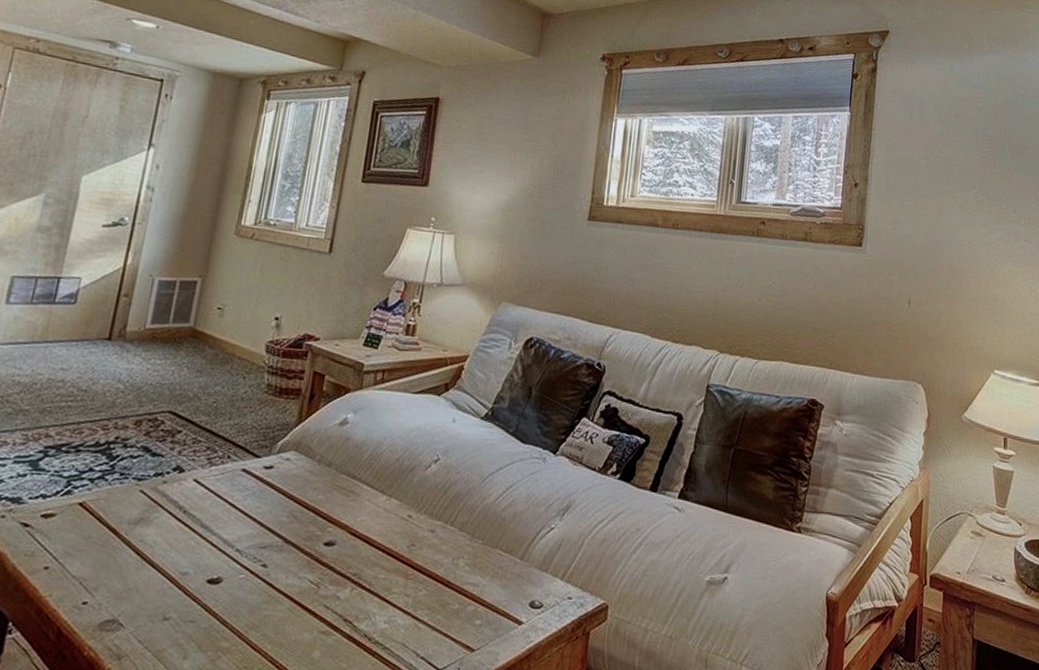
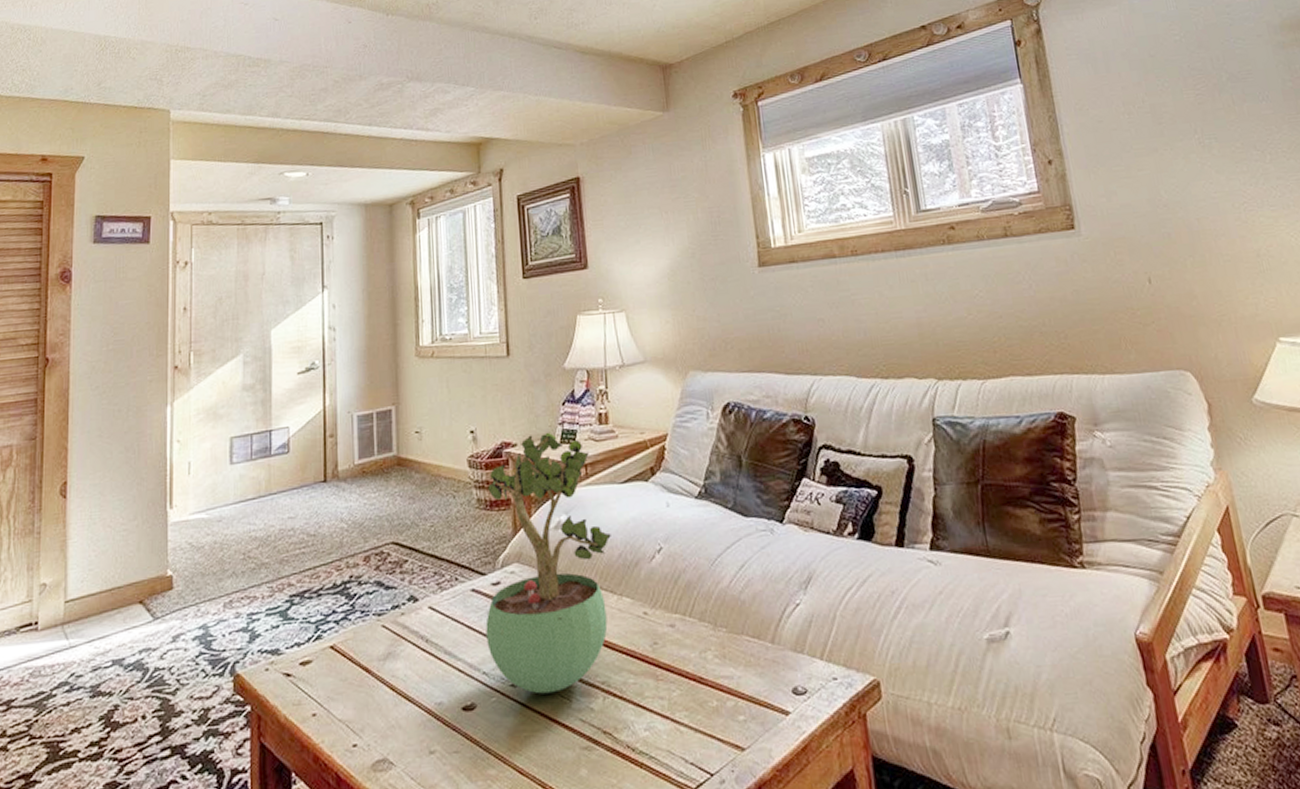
potted plant: none [246,332,393,578] -> present [485,432,611,694]

